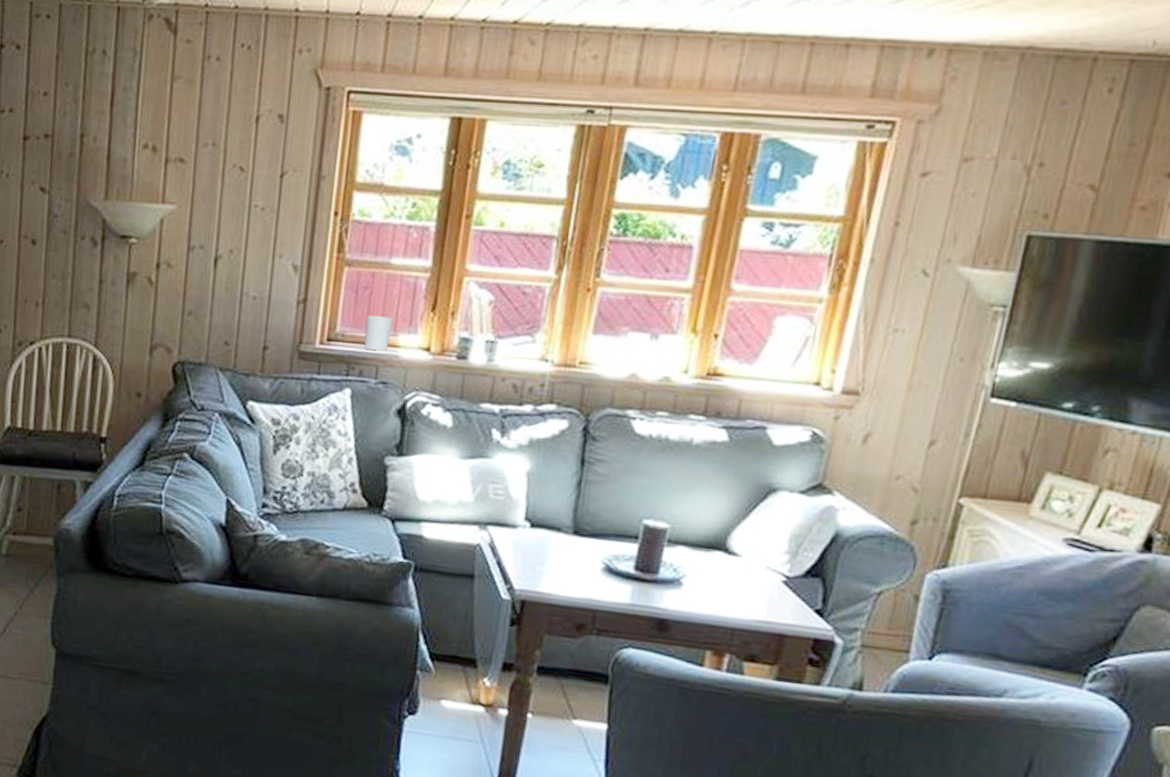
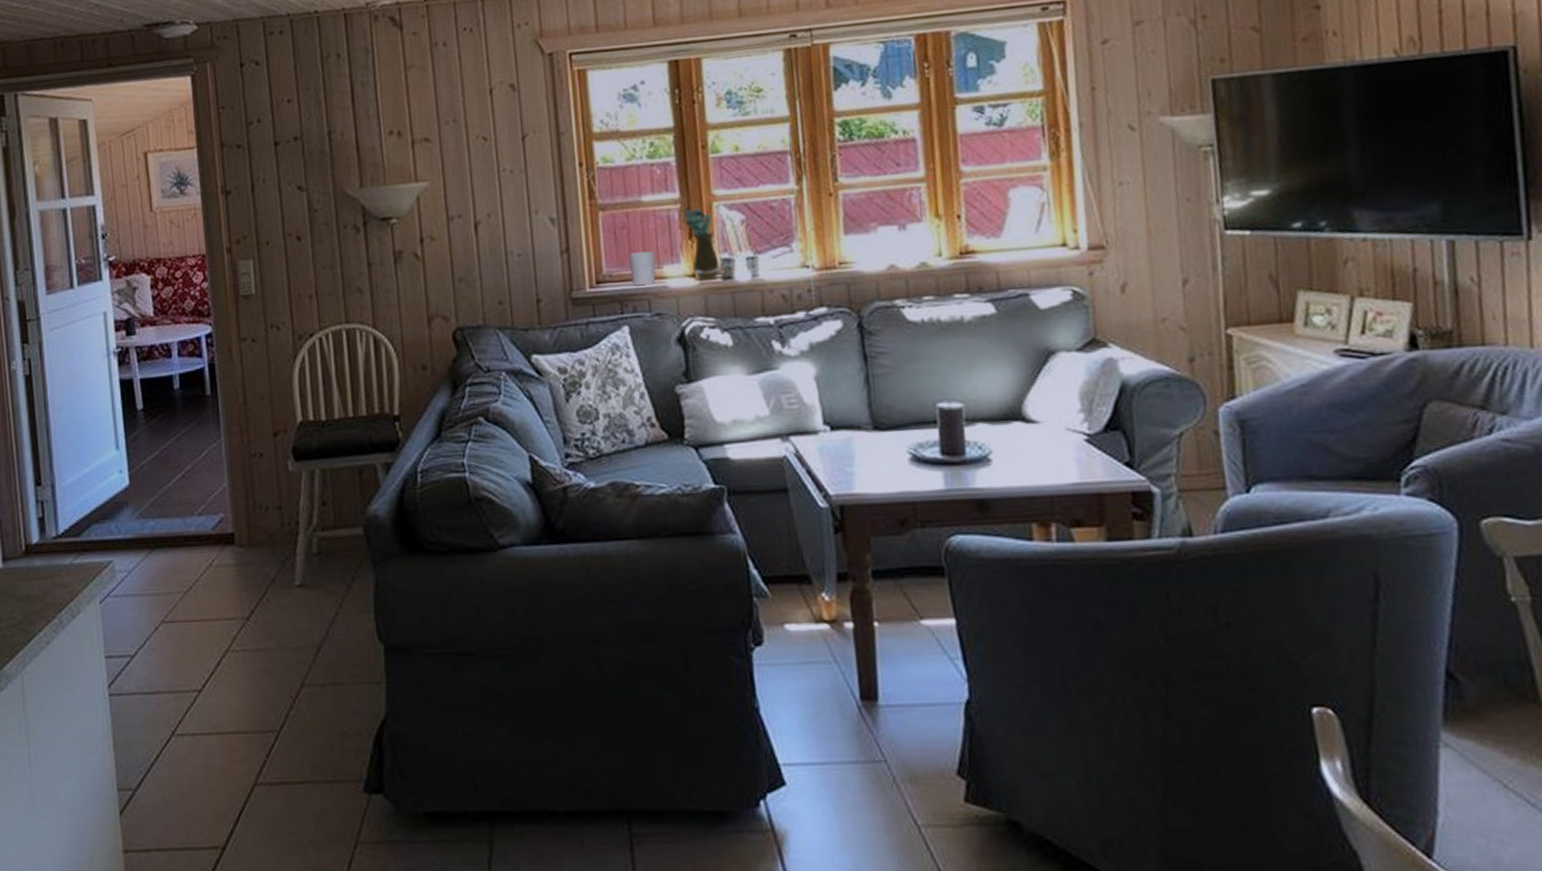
vase: none [429,275,460,357] -> present [682,205,720,281]

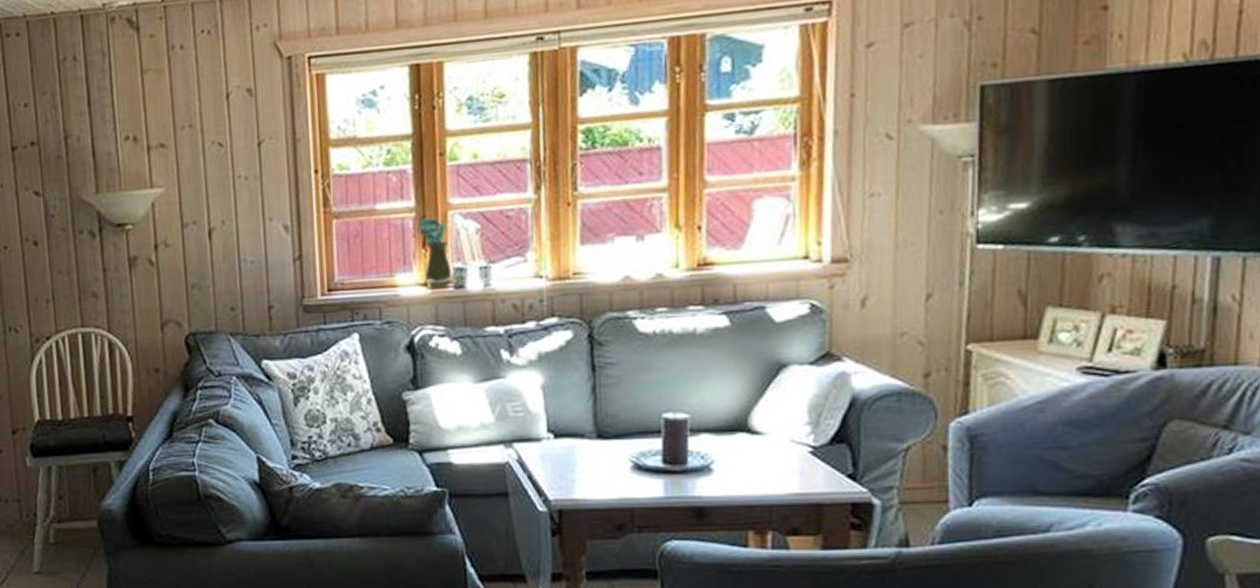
candle holder: present [628,251,656,286] -> none [361,259,388,294]

